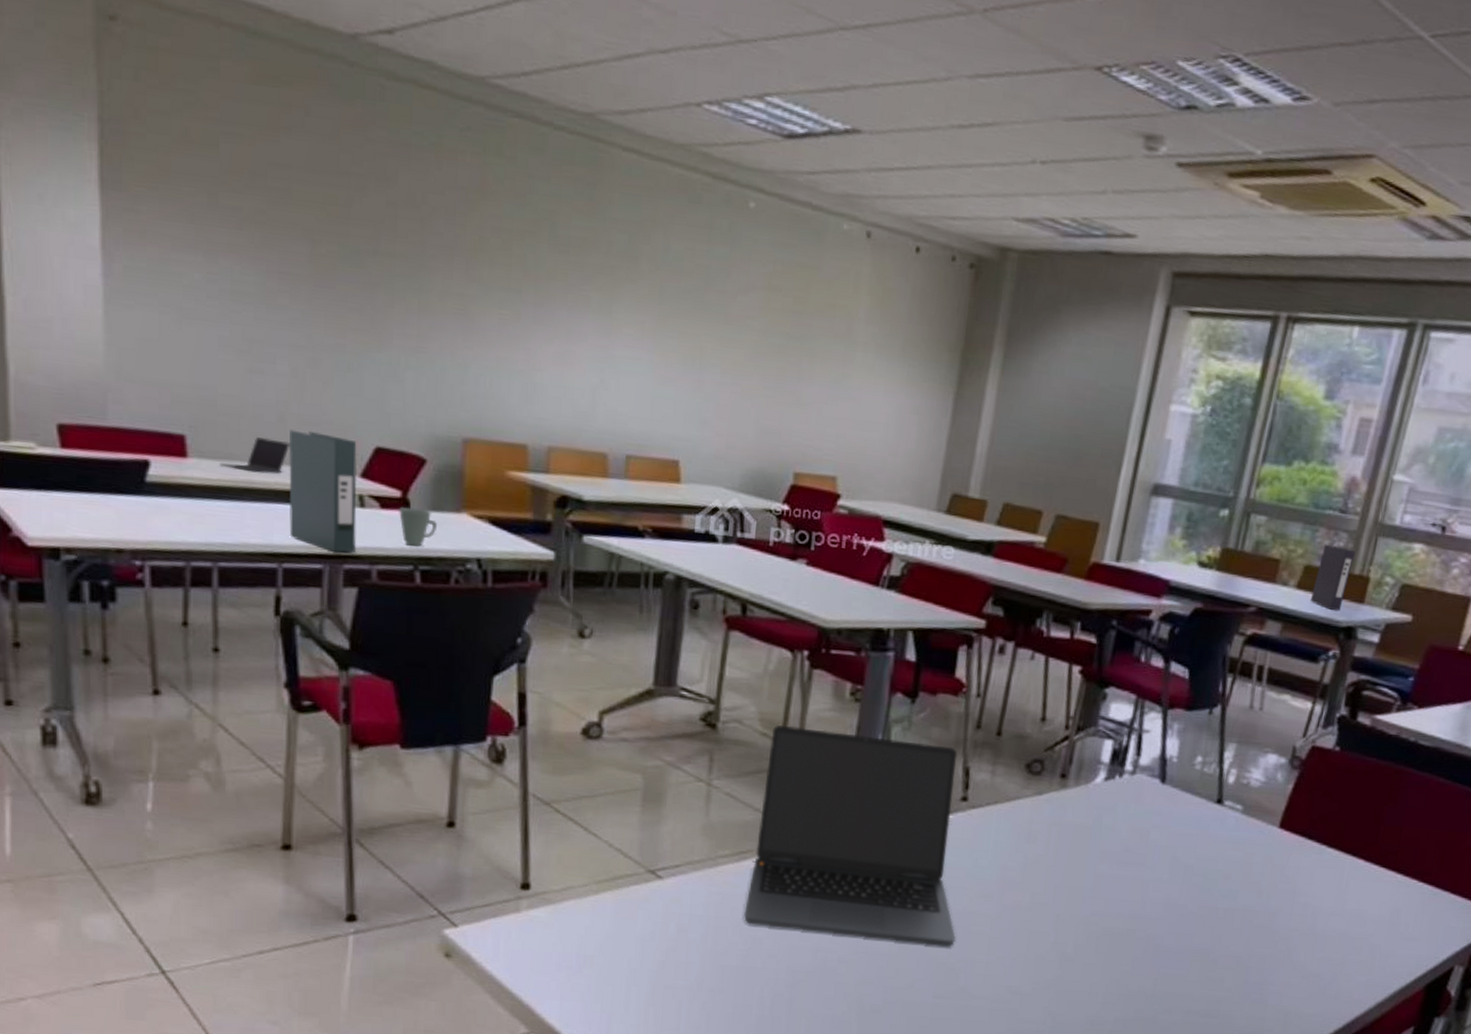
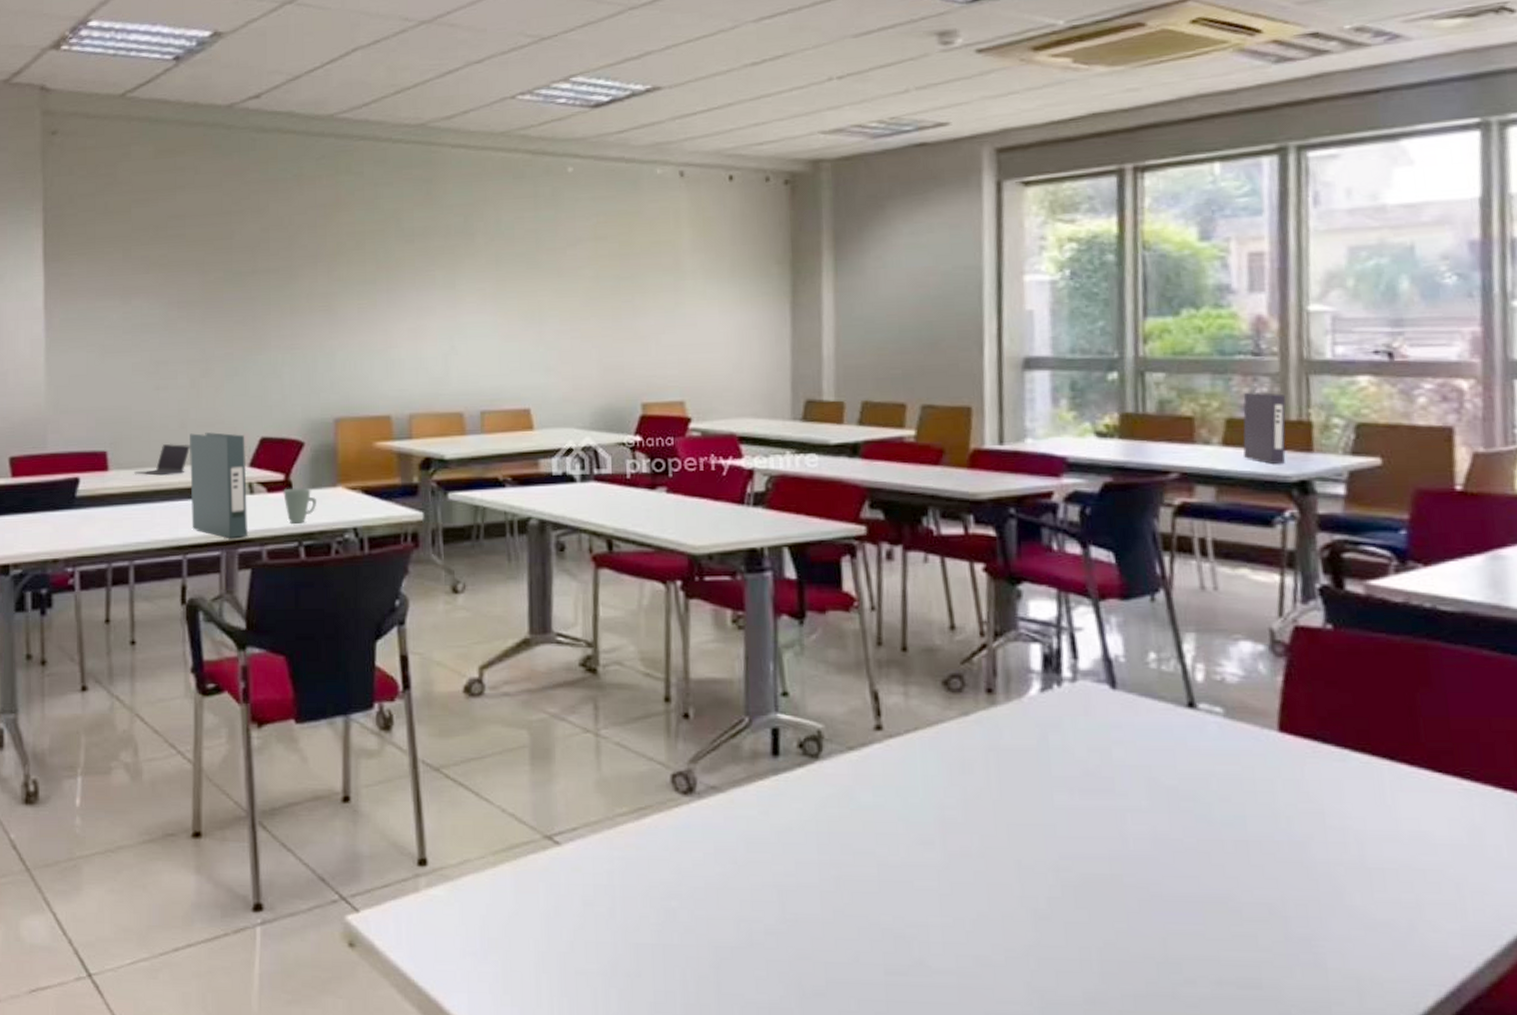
laptop: present [744,725,958,947] -> none [652,662,899,909]

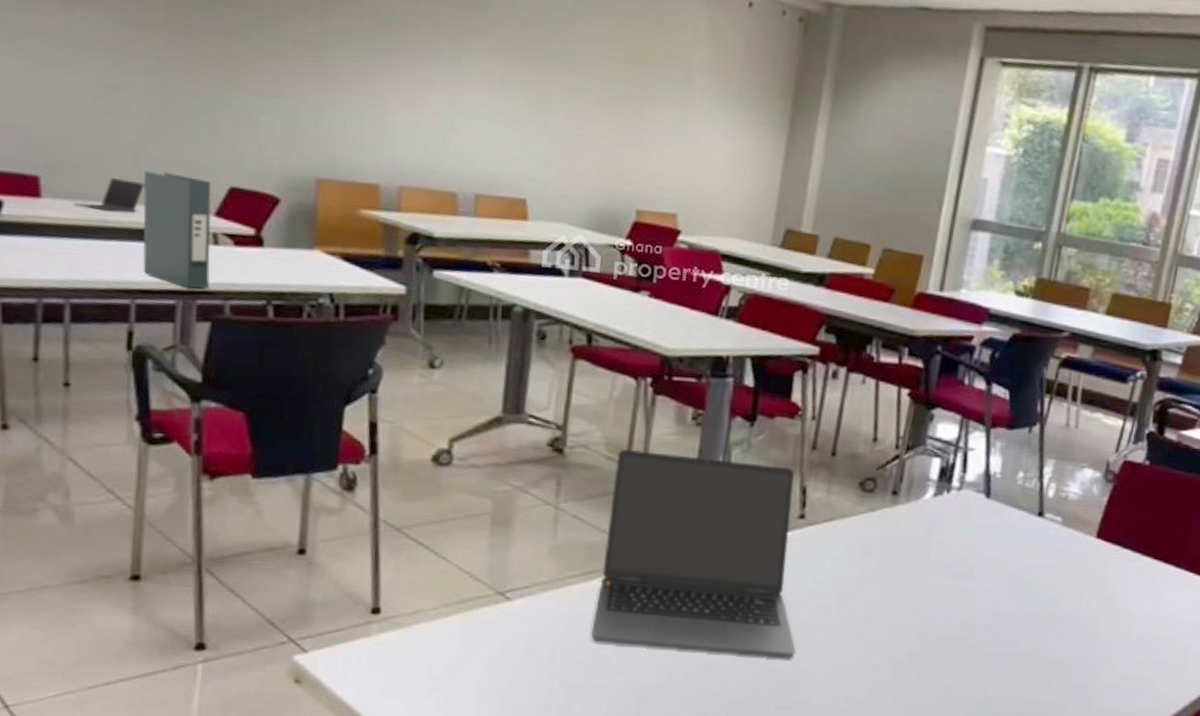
mug: present [283,487,317,524] -> none [252,244,291,282]
laptop: none [652,662,899,909] -> present [591,449,796,659]
binder: present [1243,392,1286,464] -> none [1119,273,1159,335]

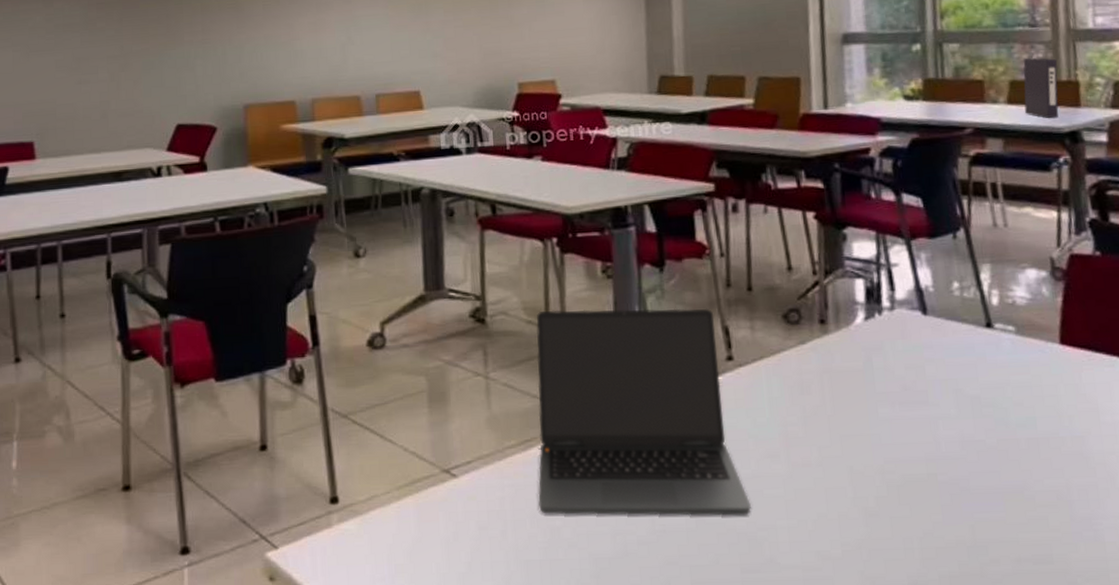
laptop computer: present [74,178,146,214] -> none [60,132,112,163]
binder: present [142,171,212,290] -> none [111,121,168,217]
binder: none [1119,273,1159,335] -> present [1023,58,1059,118]

